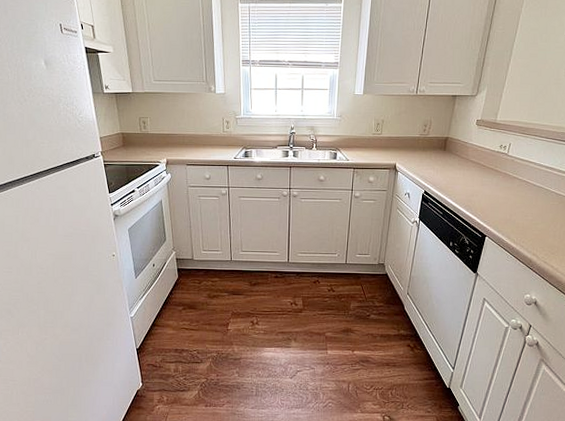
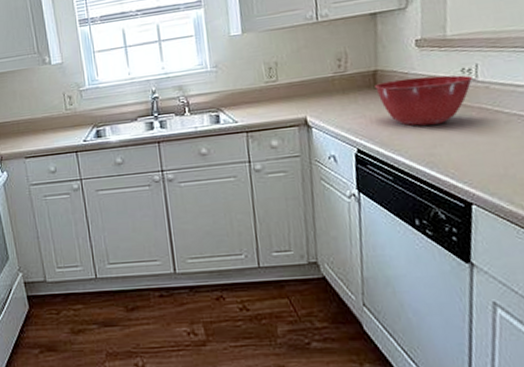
mixing bowl: none [444,146,506,181] -> present [375,75,474,126]

